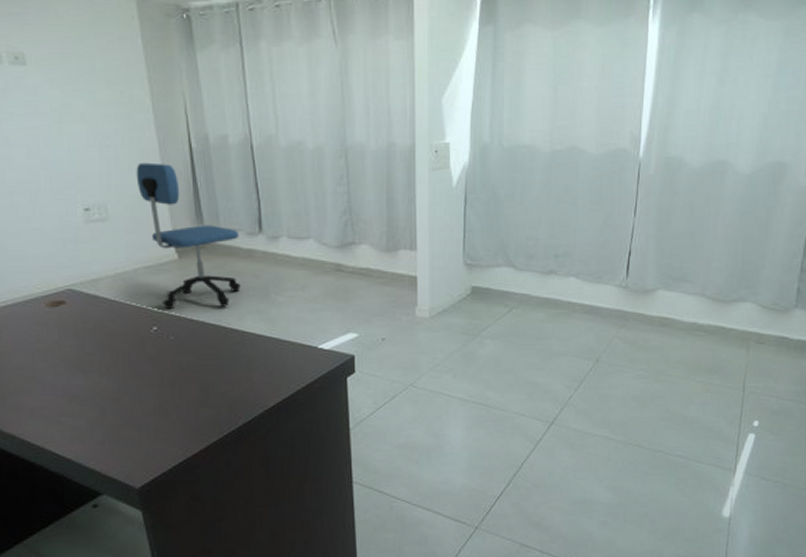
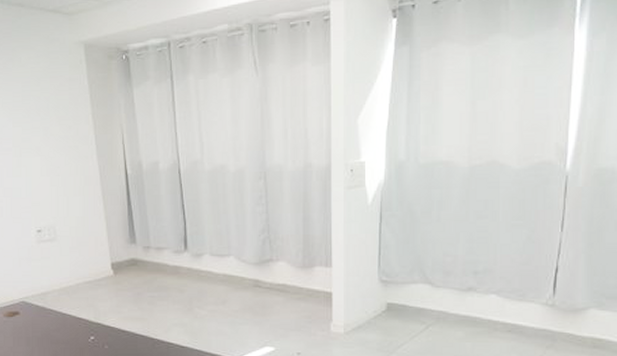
office chair: present [136,162,241,310] -> none [80,188,167,321]

